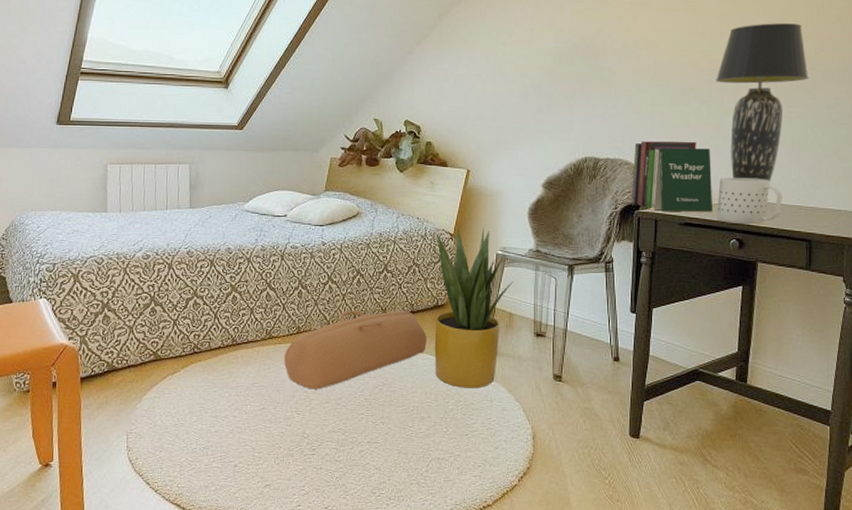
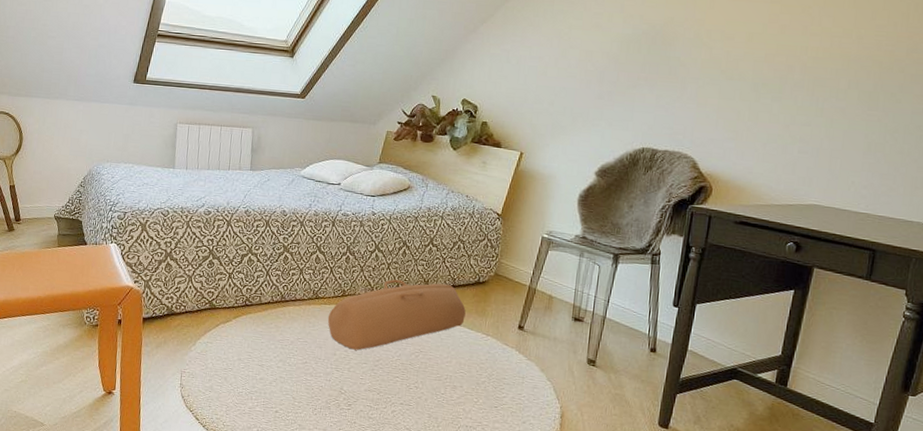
planter: present [434,227,514,388] -> none [470,210,557,365]
books: present [631,141,712,213] -> none [686,135,777,214]
table lamp: present [715,23,809,183] -> none [790,19,897,187]
mug: present [716,178,782,225] -> none [775,179,850,230]

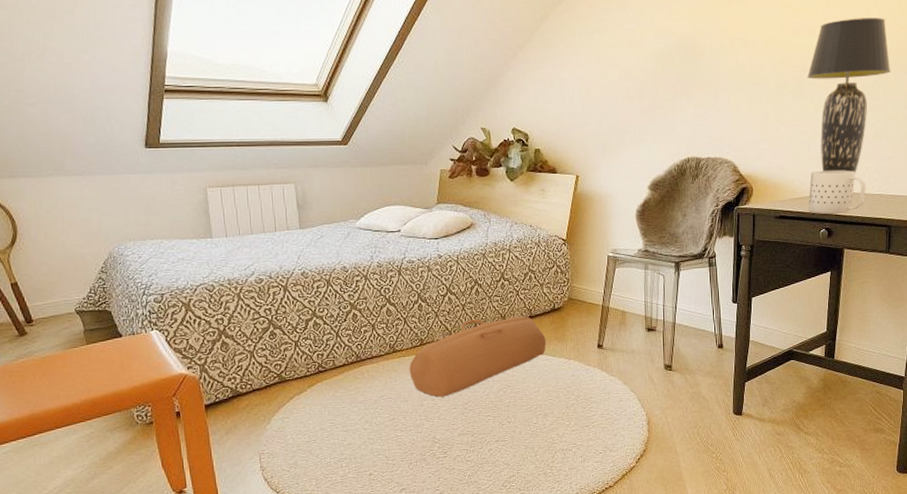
mug: none [775,179,850,230] -> present [808,170,866,215]
table lamp: none [790,19,897,187] -> present [806,18,891,174]

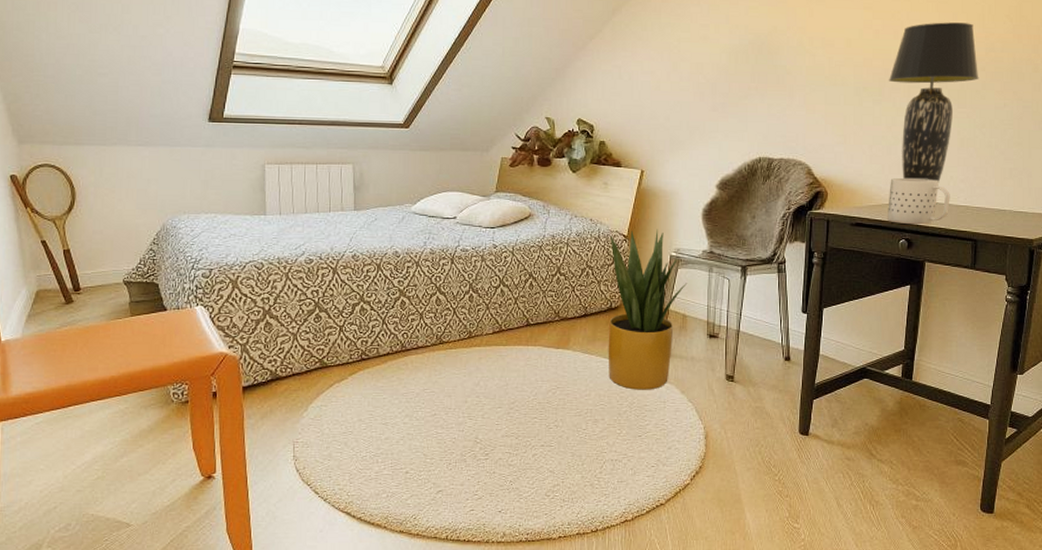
duffel bag: present [409,316,546,397] -> none [455,313,600,394]
planter: none [550,231,625,384] -> present [608,229,688,390]

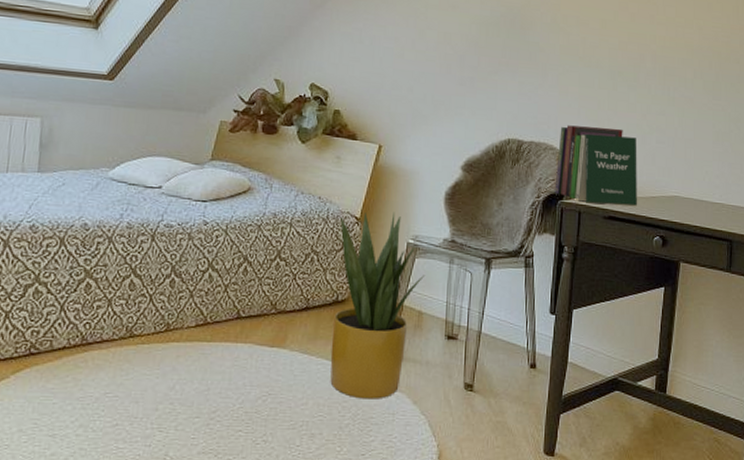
books: none [804,141,883,213] -> present [555,125,637,207]
mug: present [886,178,950,225] -> none [640,170,706,222]
table lamp: present [888,22,979,183] -> none [643,10,734,178]

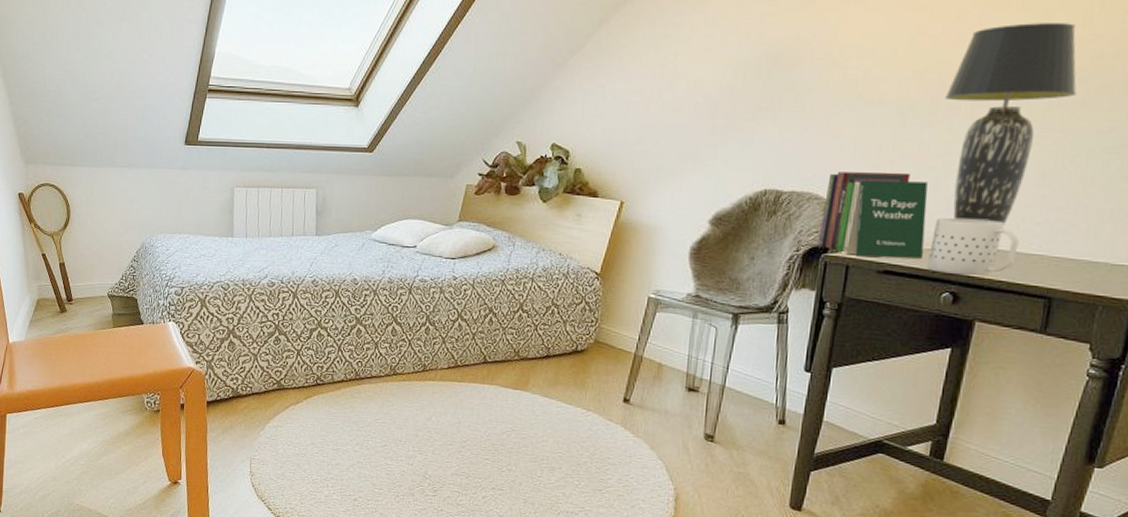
planter: present [330,212,426,399] -> none [569,267,667,442]
mug: none [640,170,706,222] -> present [926,218,1019,277]
table lamp: none [643,10,734,178] -> present [944,23,1077,225]

